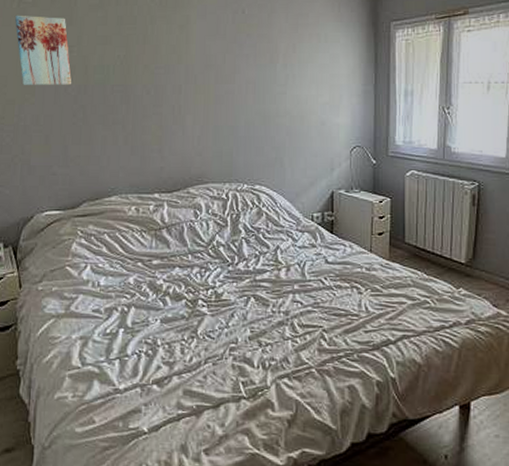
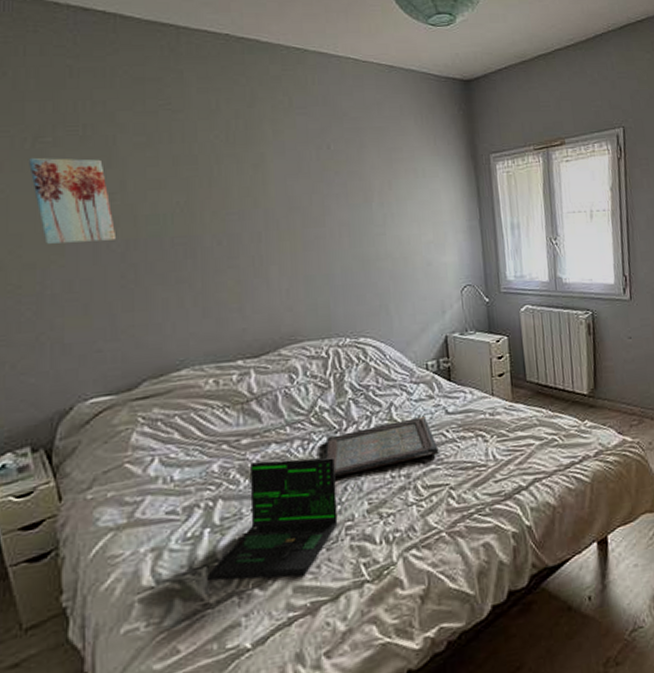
laptop: none [119,281,244,383] -> present [207,457,358,582]
serving tray: none [217,262,316,304] -> present [324,417,439,477]

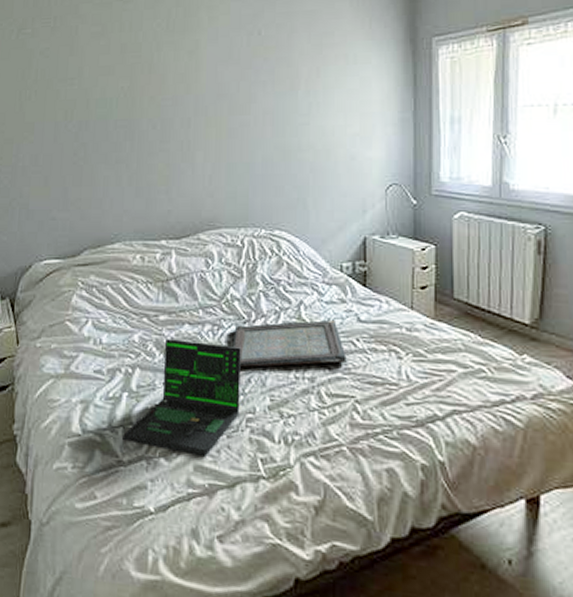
wall art: present [27,157,117,244] -> none [13,46,73,122]

